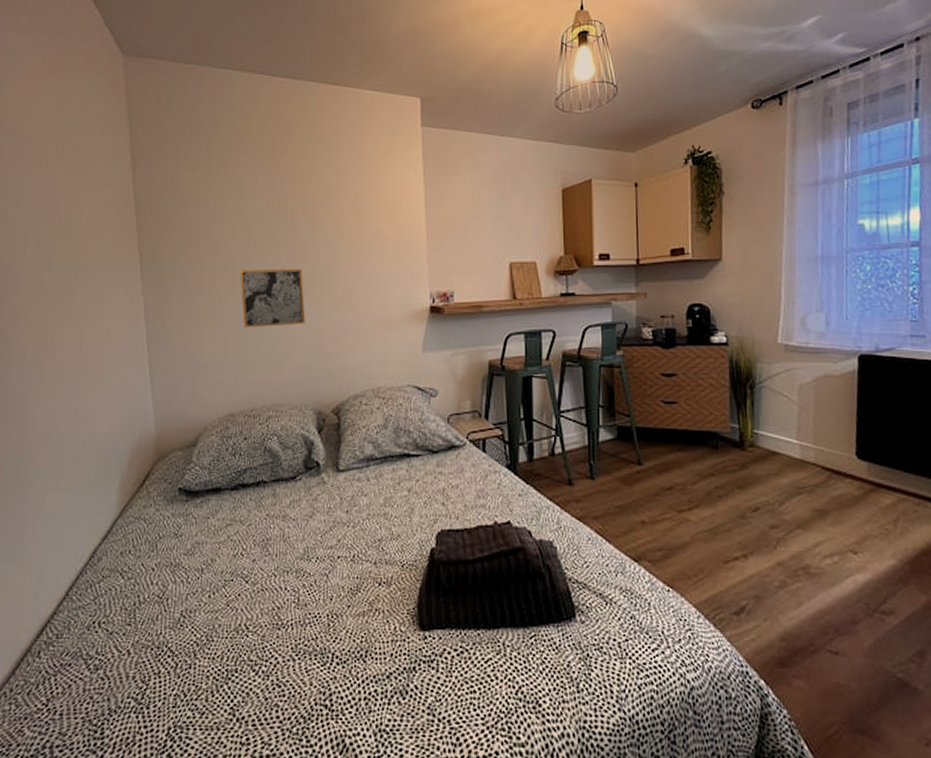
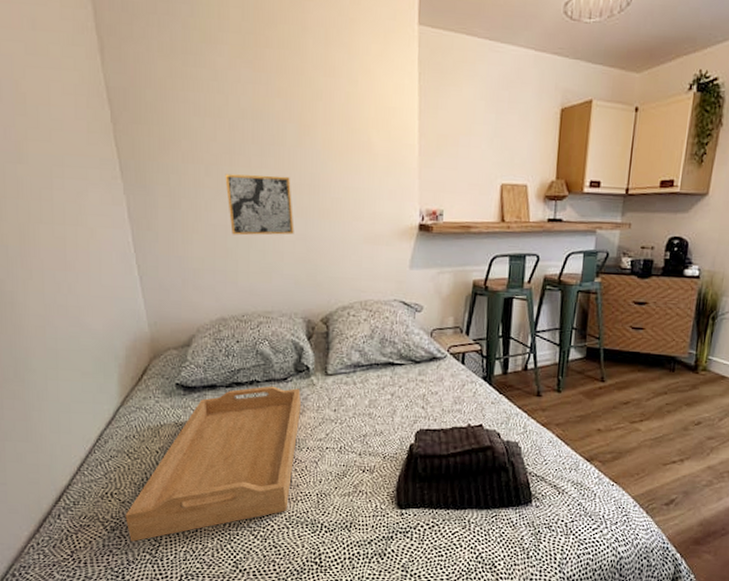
serving tray: none [111,486,312,684] -> present [125,386,302,542]

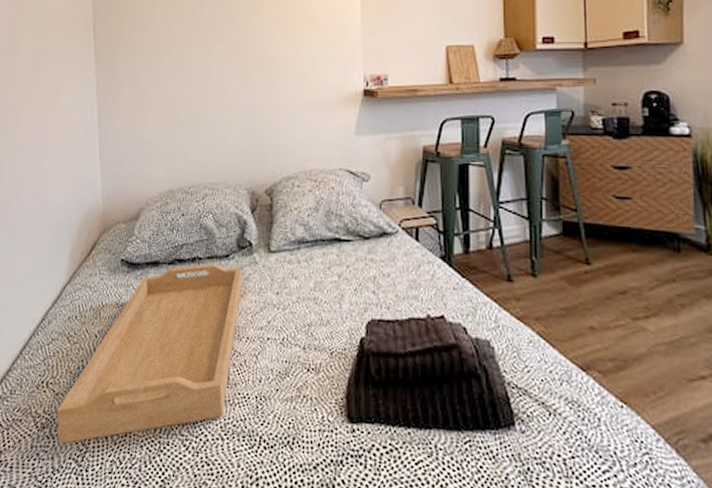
wall art: present [225,174,294,236] -> none [182,51,242,108]

